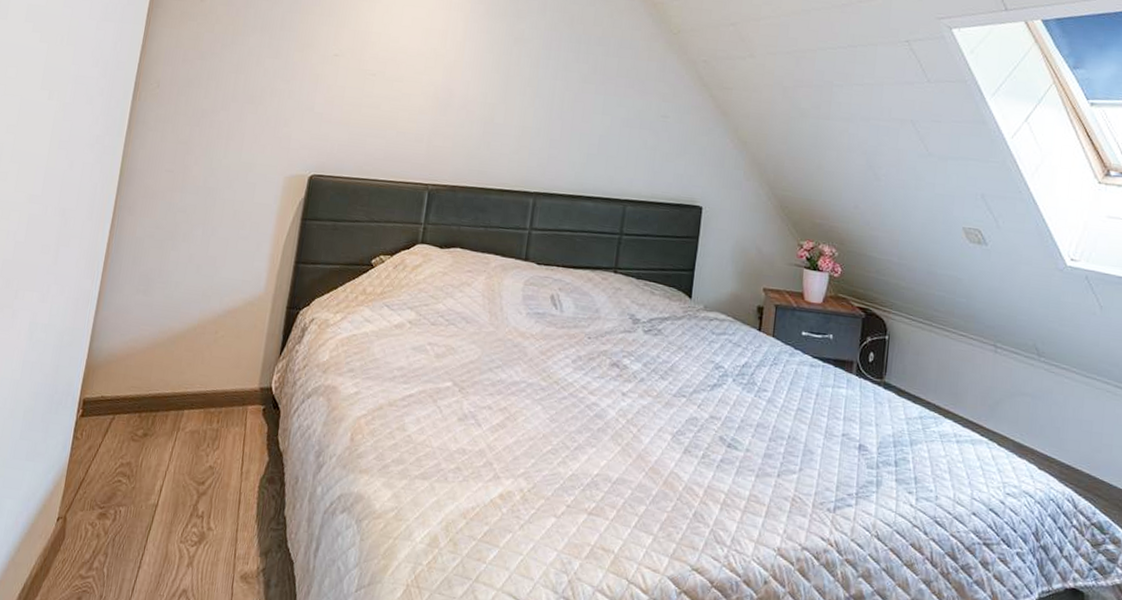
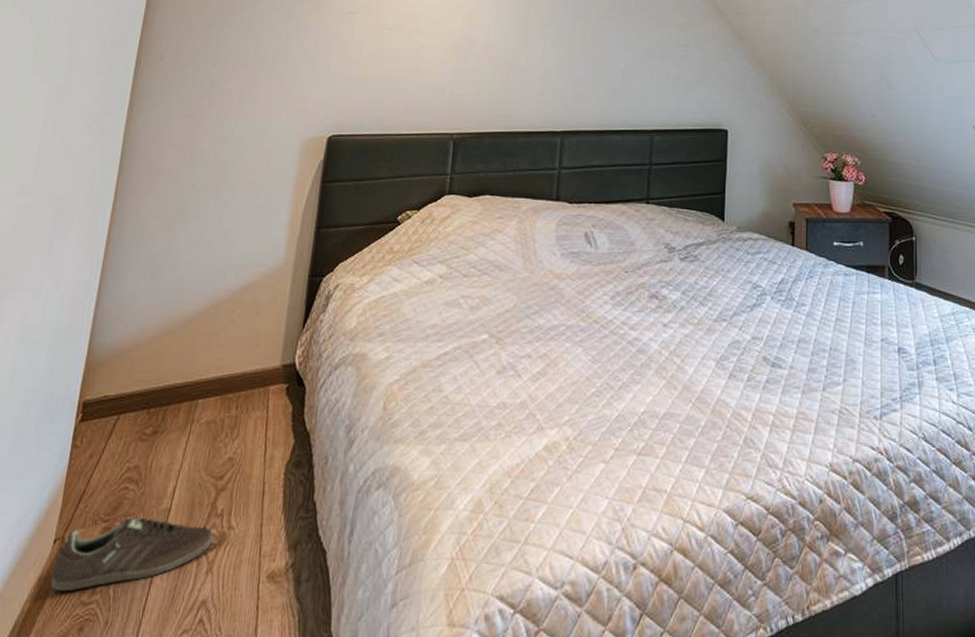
sneaker: none [54,507,195,565] -> present [50,517,214,592]

